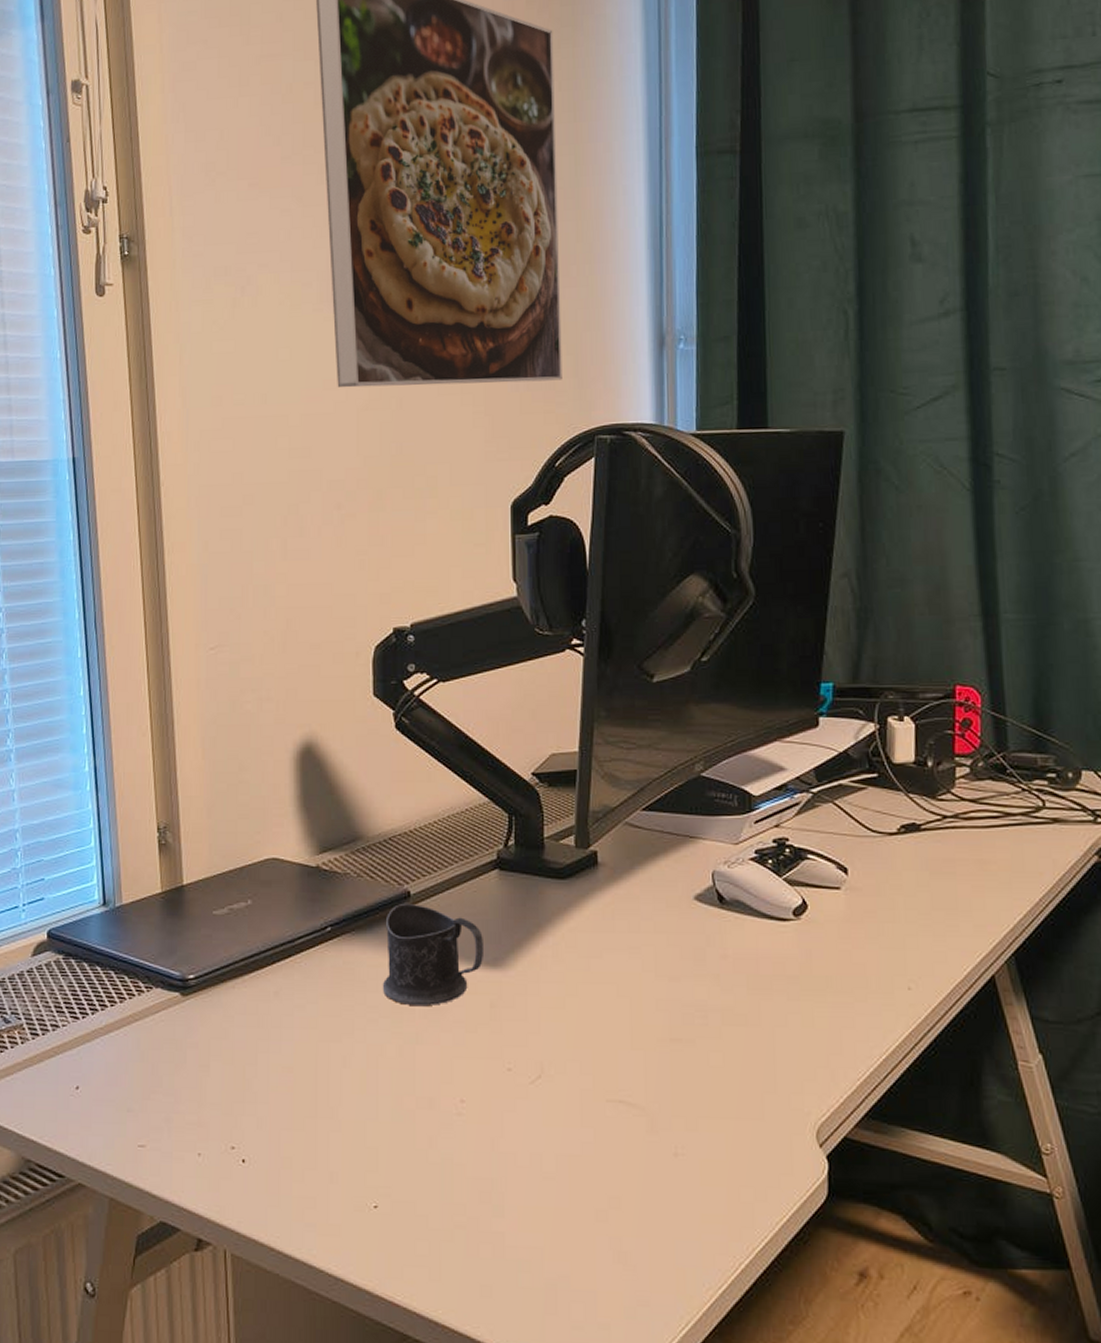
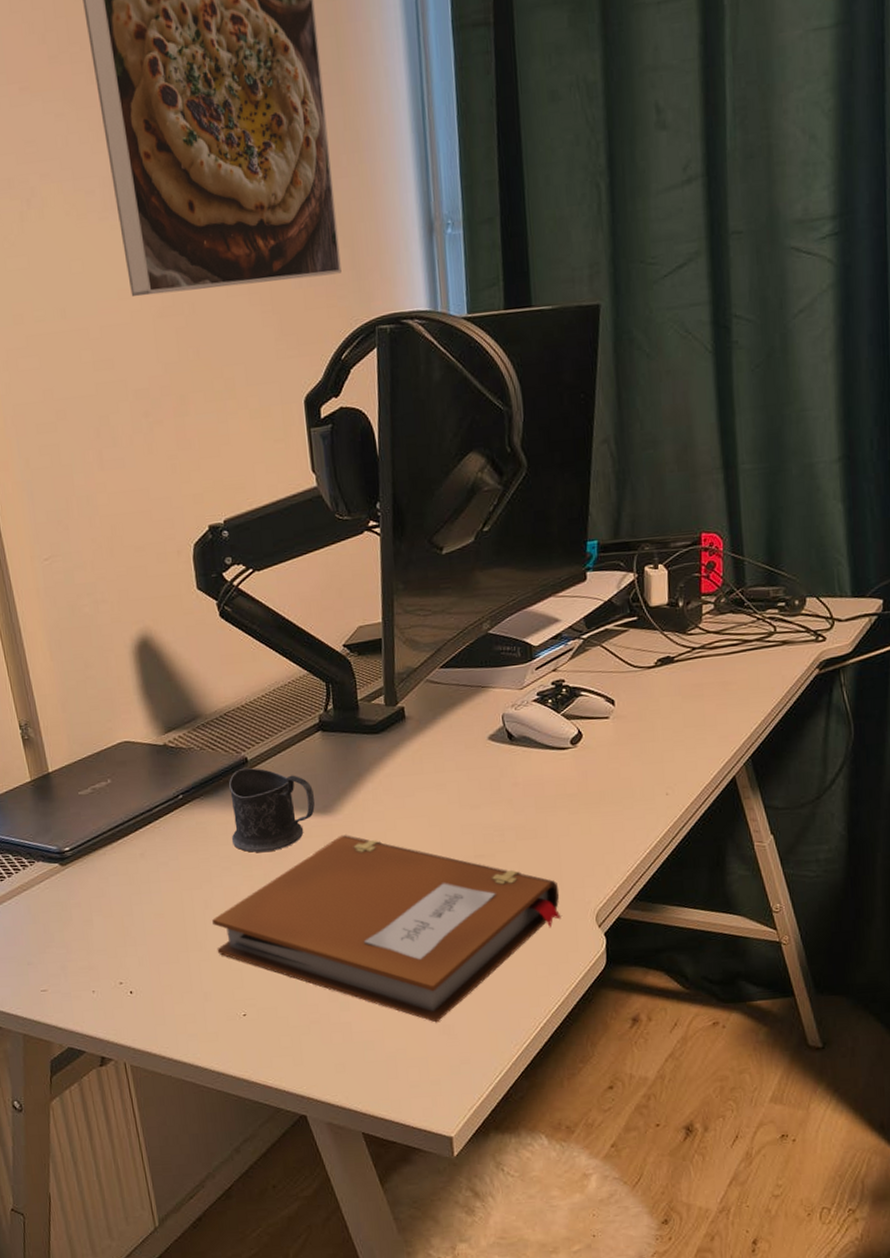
notebook: none [349,996,773,1247] -> present [212,835,561,1023]

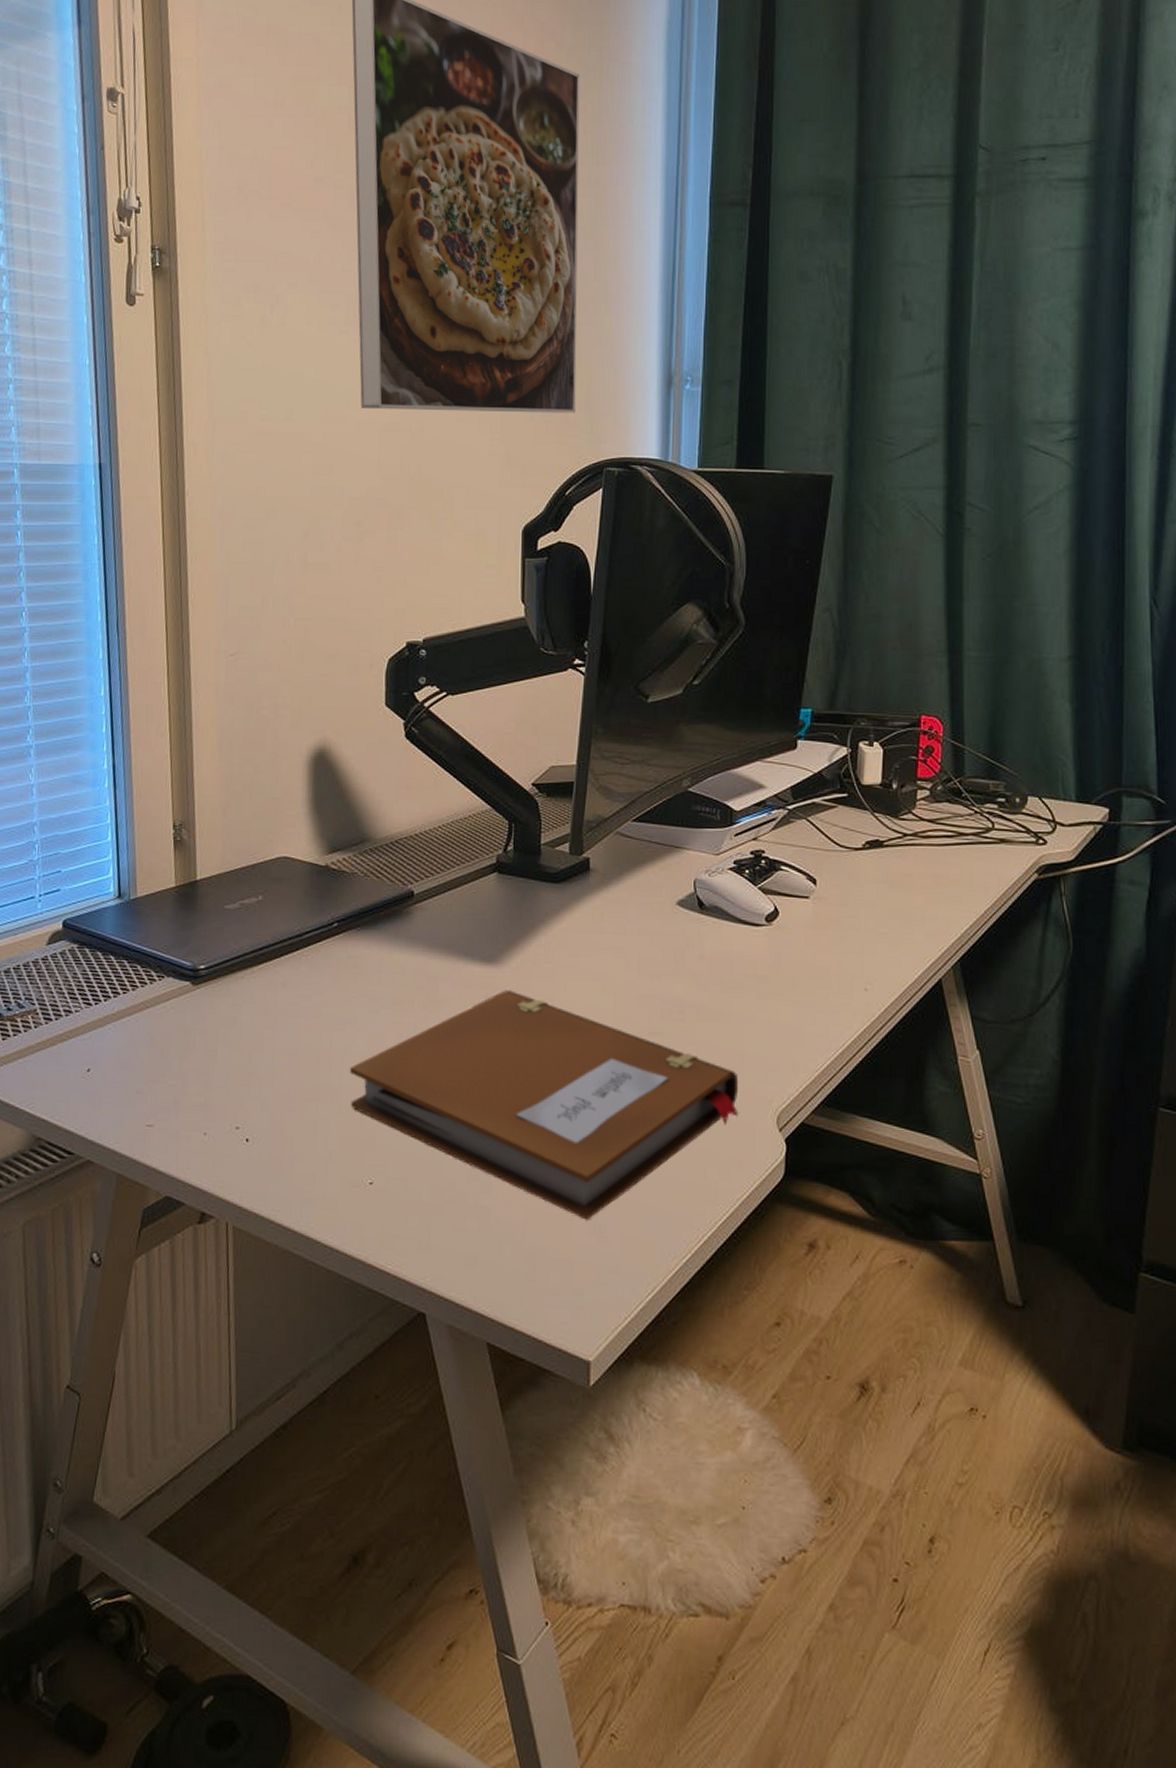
mug: present [229,767,315,853] -> none [384,901,482,998]

